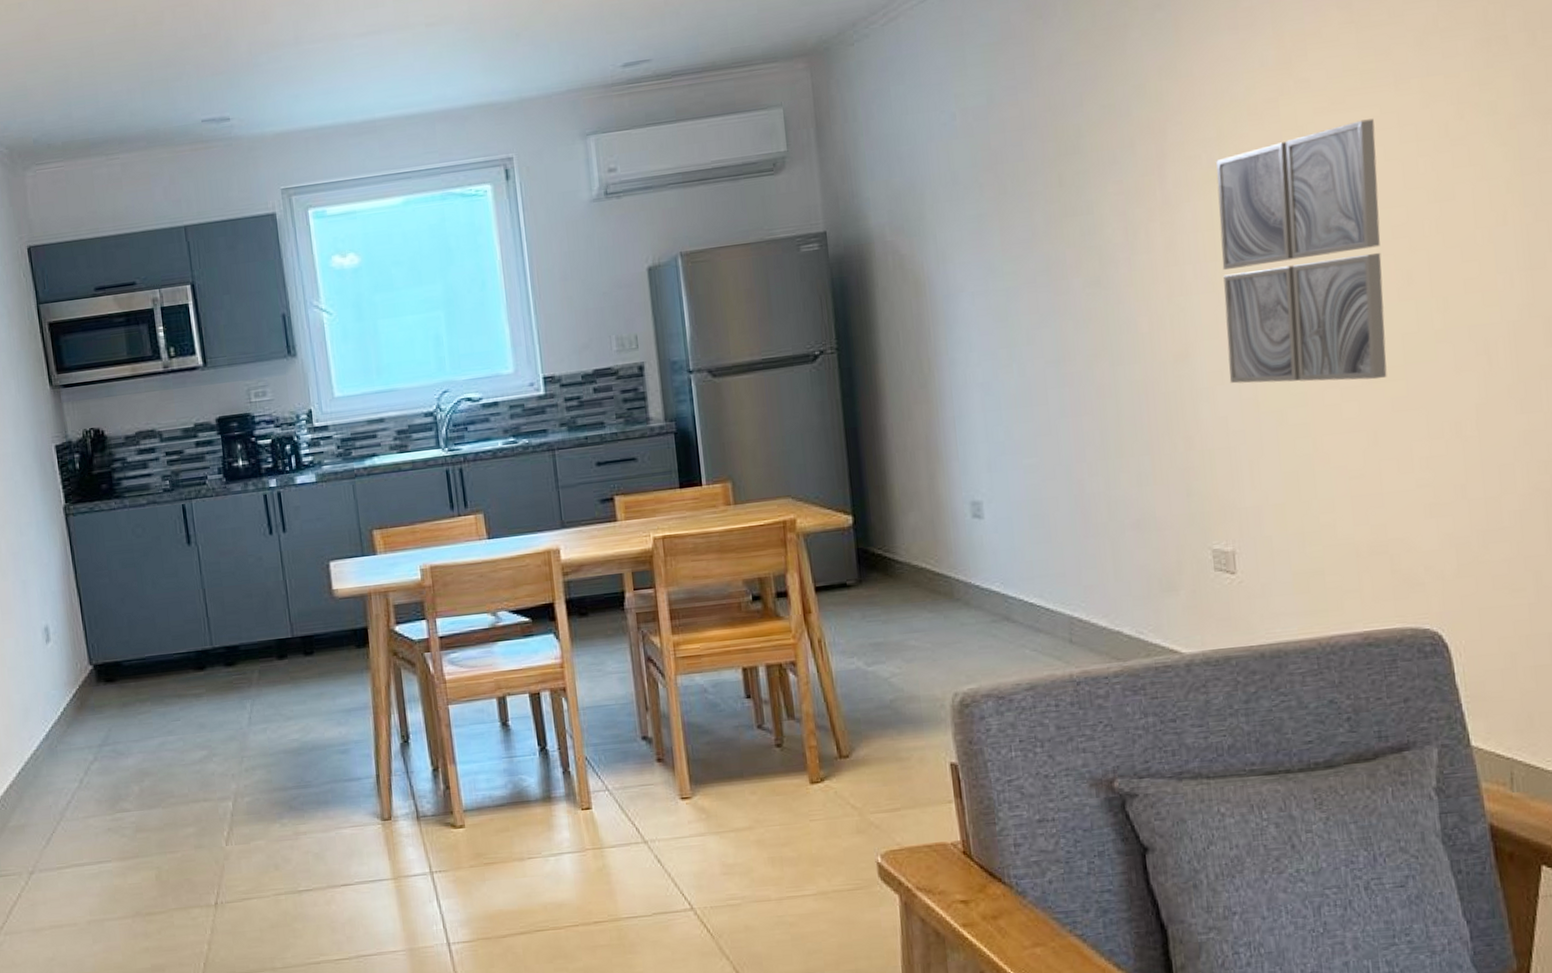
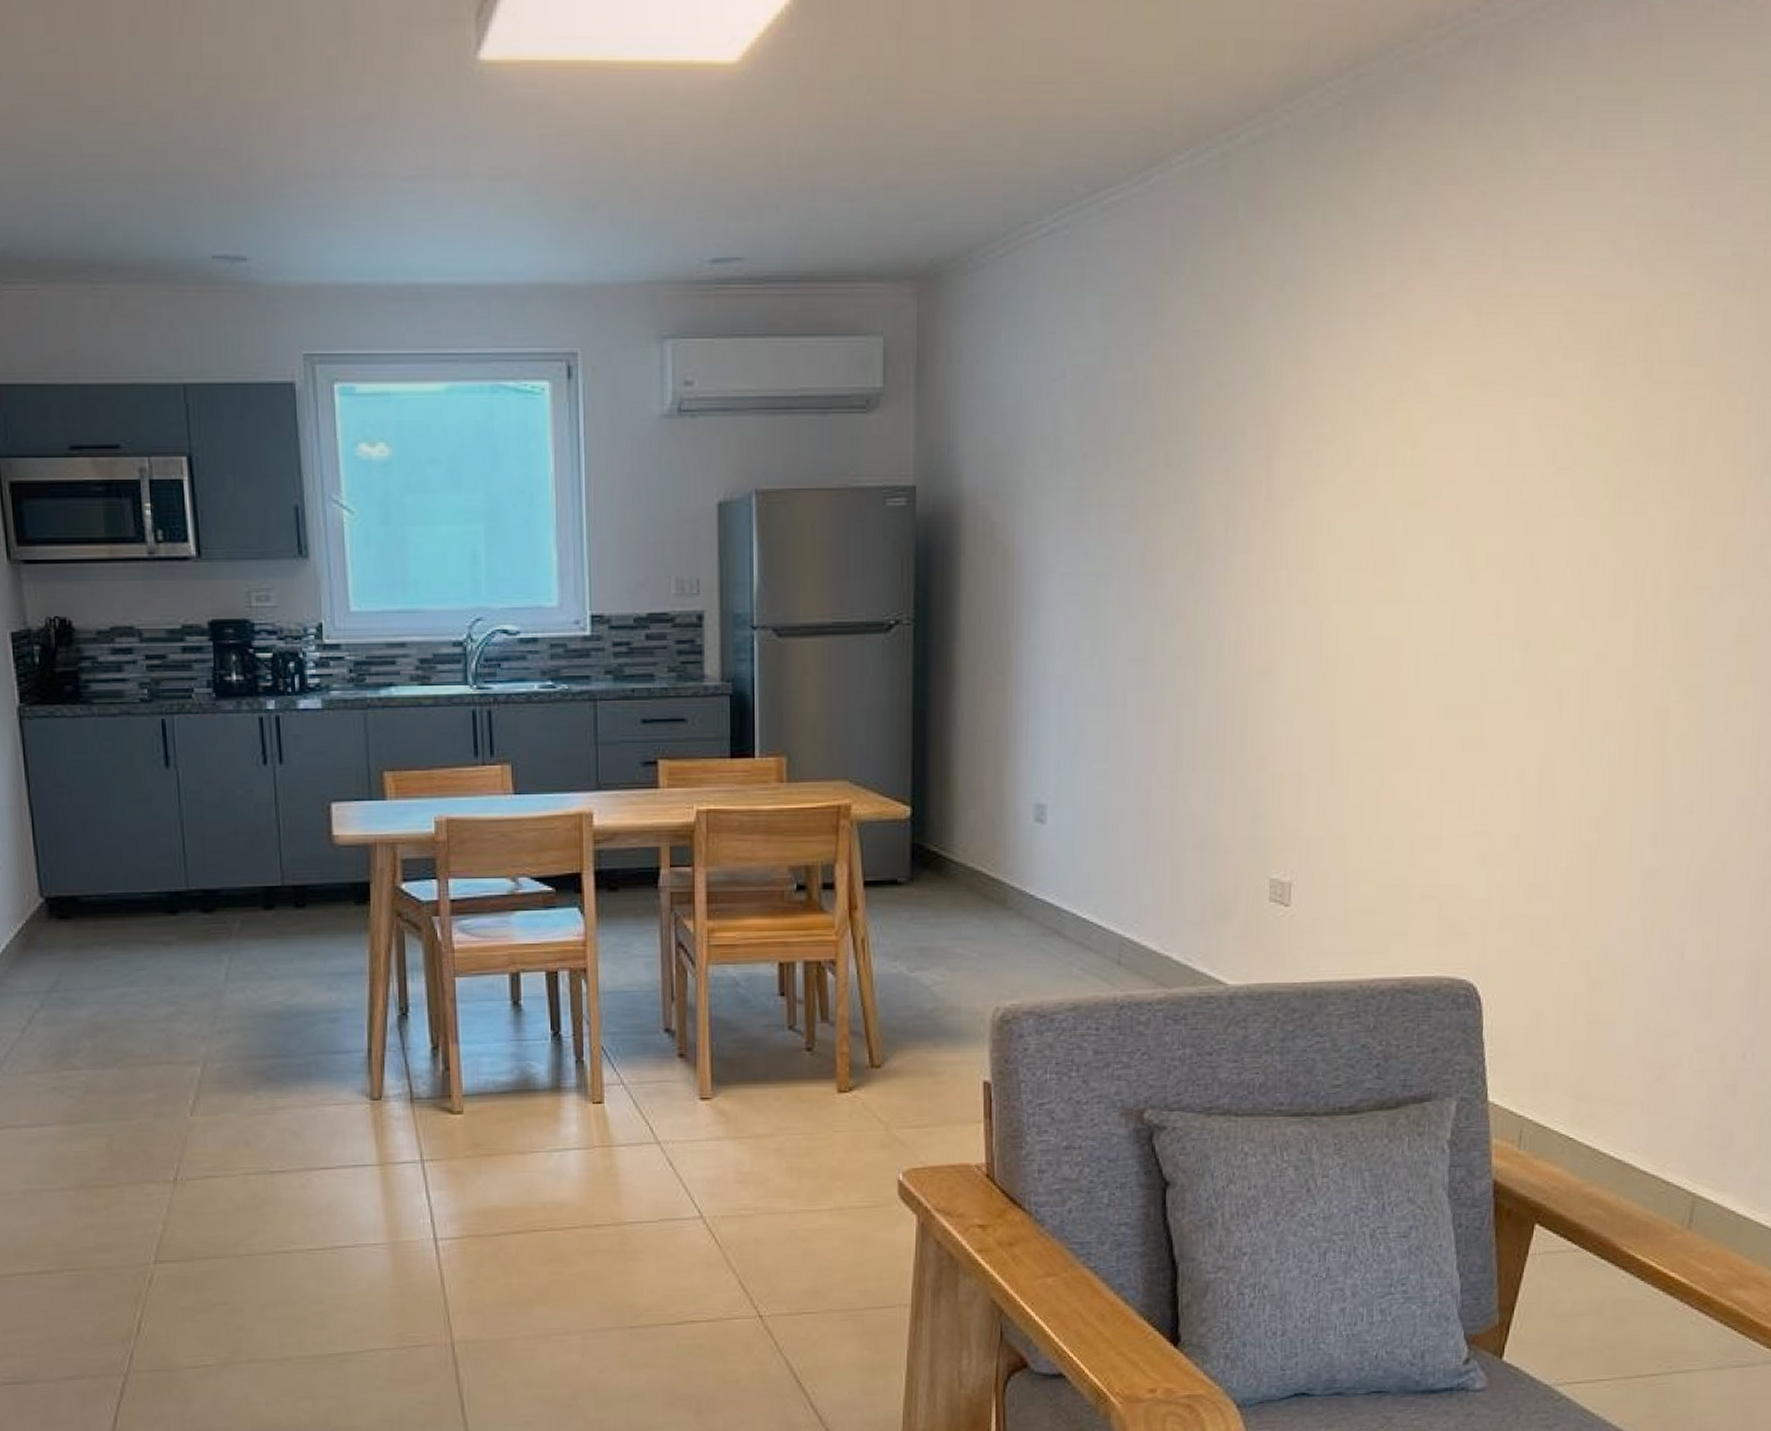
wall art: present [1216,118,1387,384] -> none [1309,435,1486,716]

